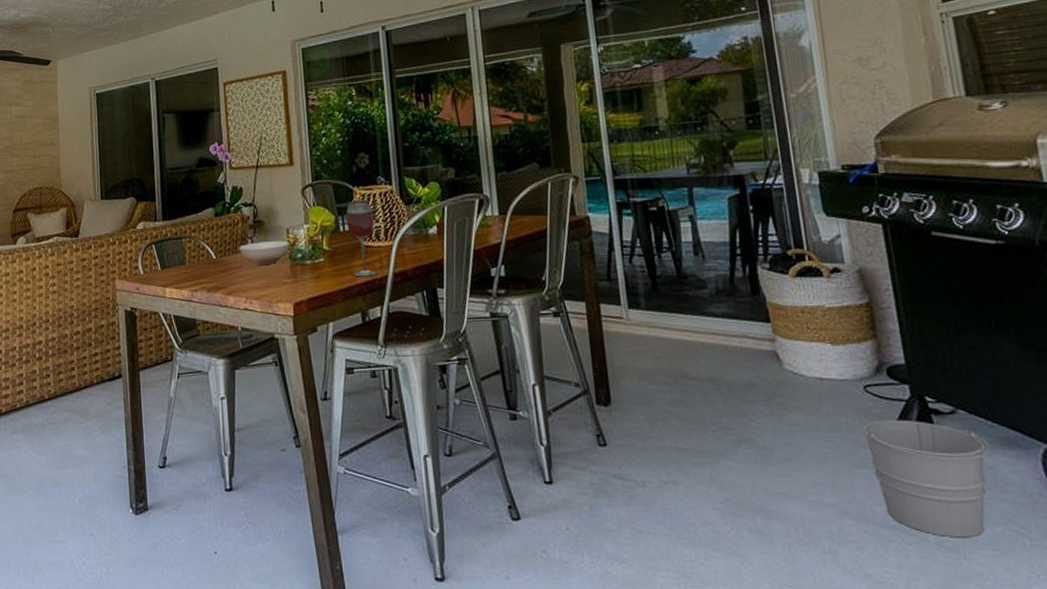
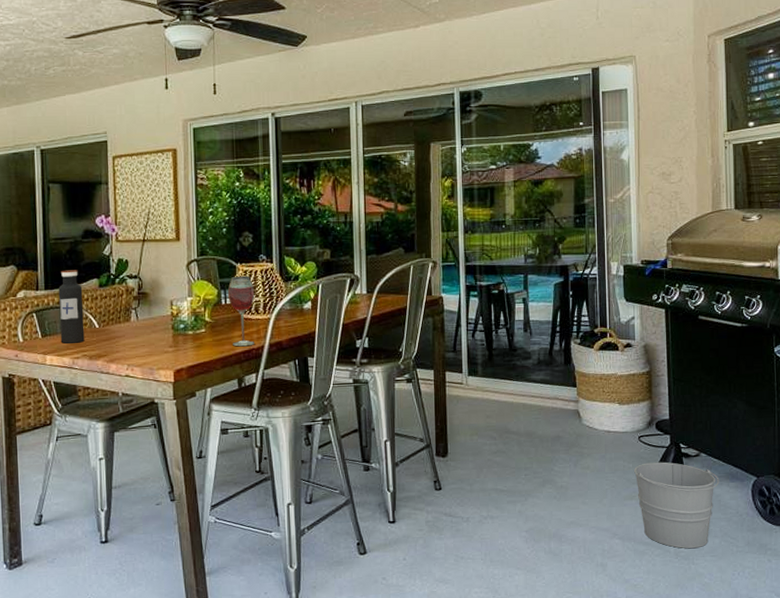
water bottle: none [175,199,203,277] -> present [58,270,85,345]
bowl: present [238,240,291,265] -> none [122,312,174,334]

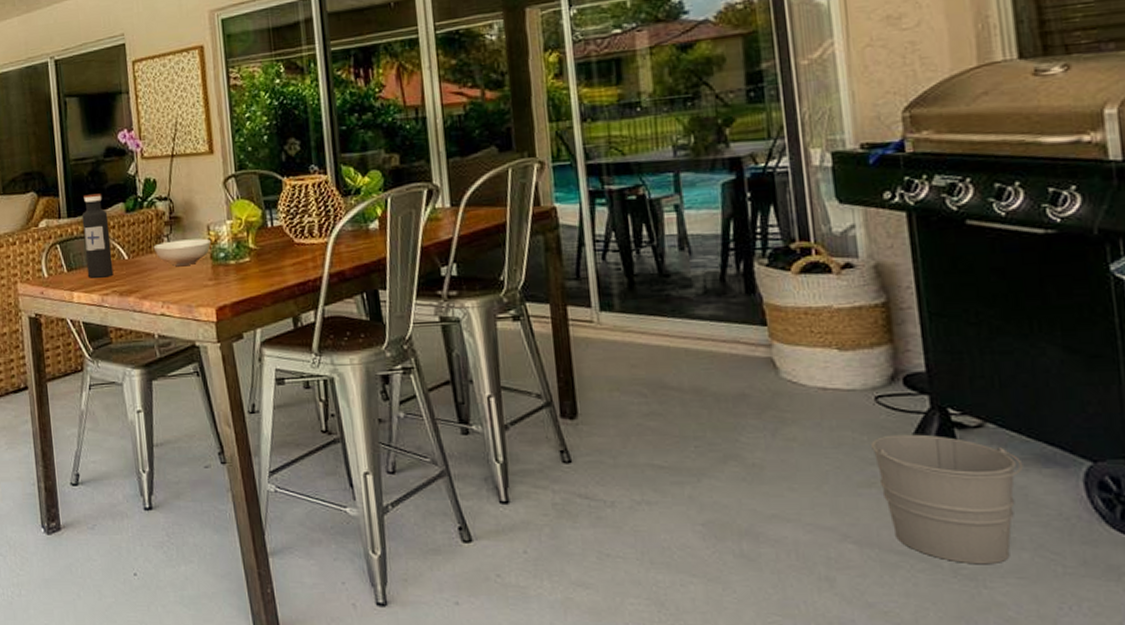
bowl: none [122,312,174,334] -> present [153,238,212,266]
wineglass: present [227,275,255,347] -> none [273,191,310,278]

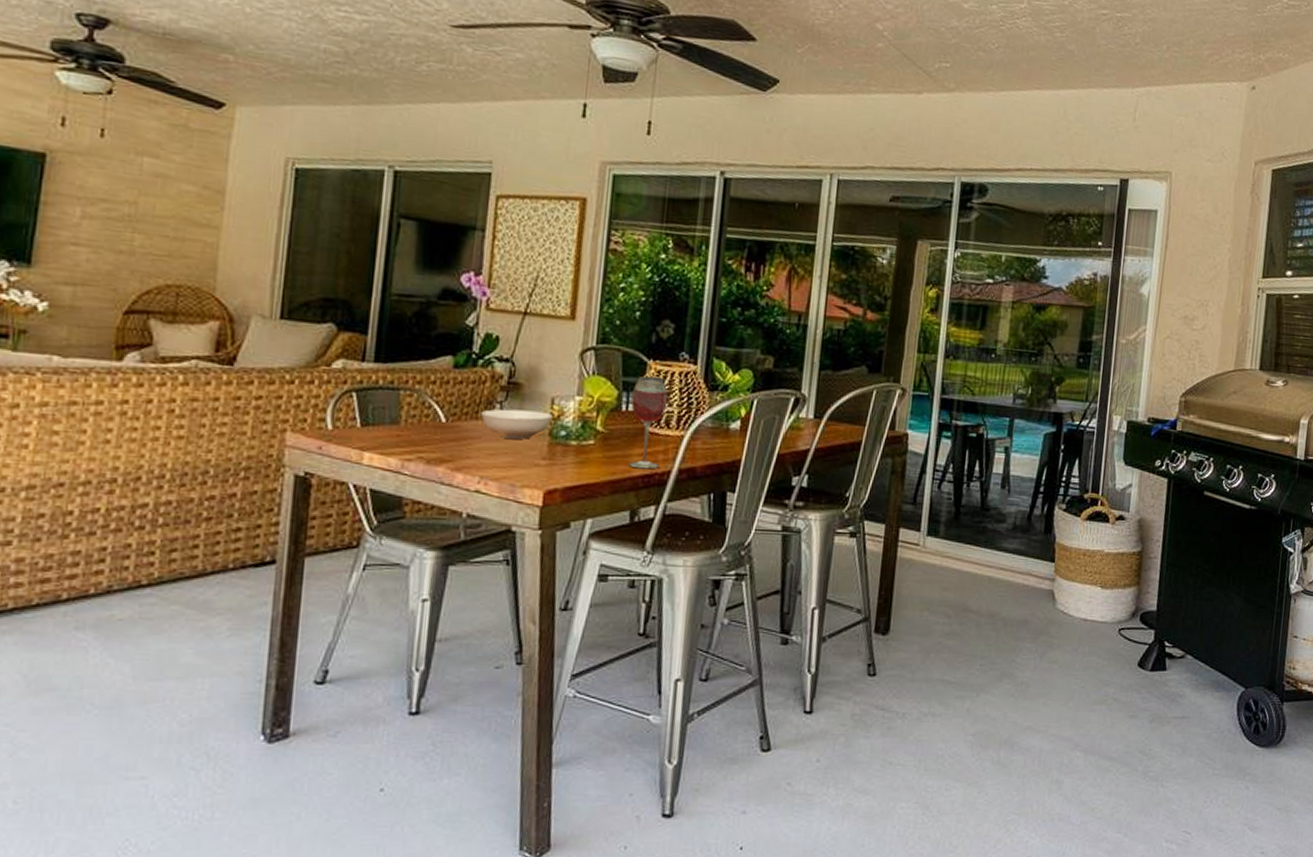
water bottle: present [81,193,114,279] -> none [387,338,430,441]
wineglass: none [273,191,310,278] -> present [629,375,668,470]
bucket: present [871,434,1024,565] -> none [1109,661,1204,768]

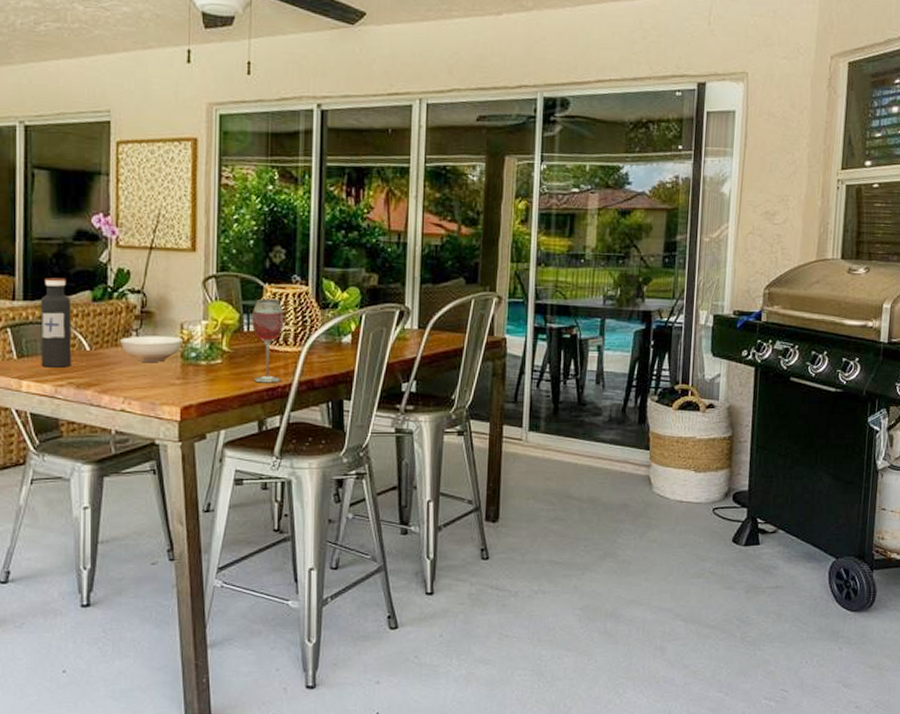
water bottle: none [387,338,430,441] -> present [40,277,72,369]

